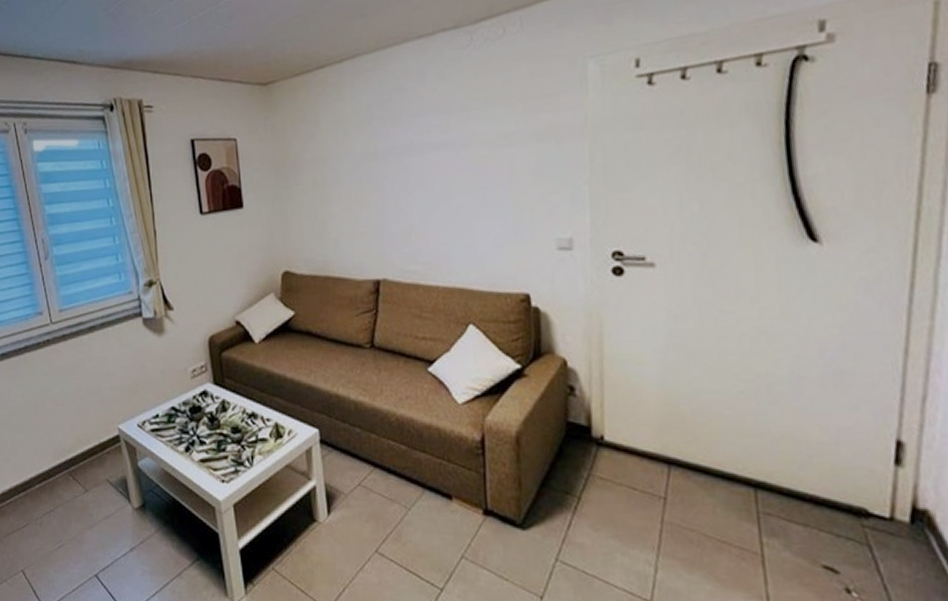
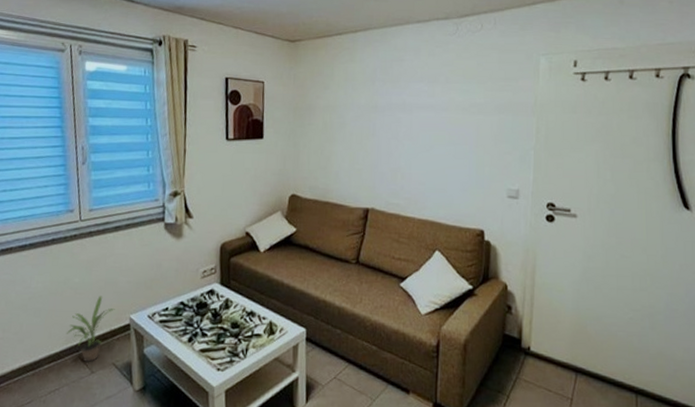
potted plant: none [53,406,101,481] -> present [66,296,115,363]

